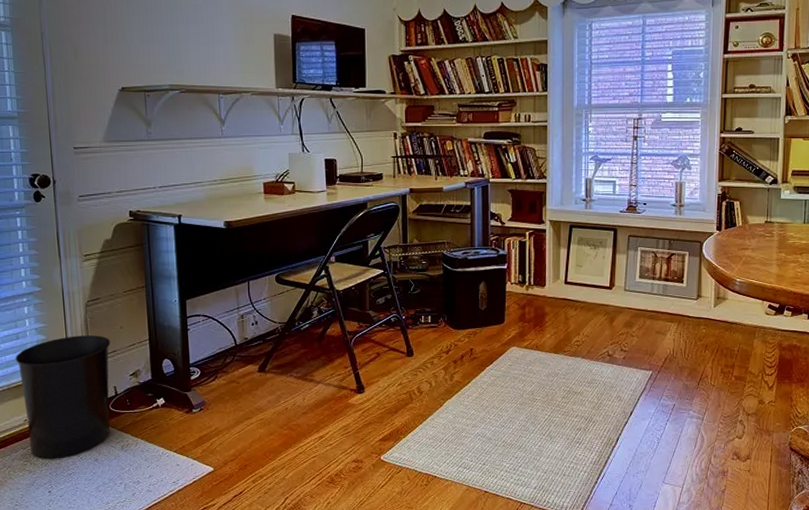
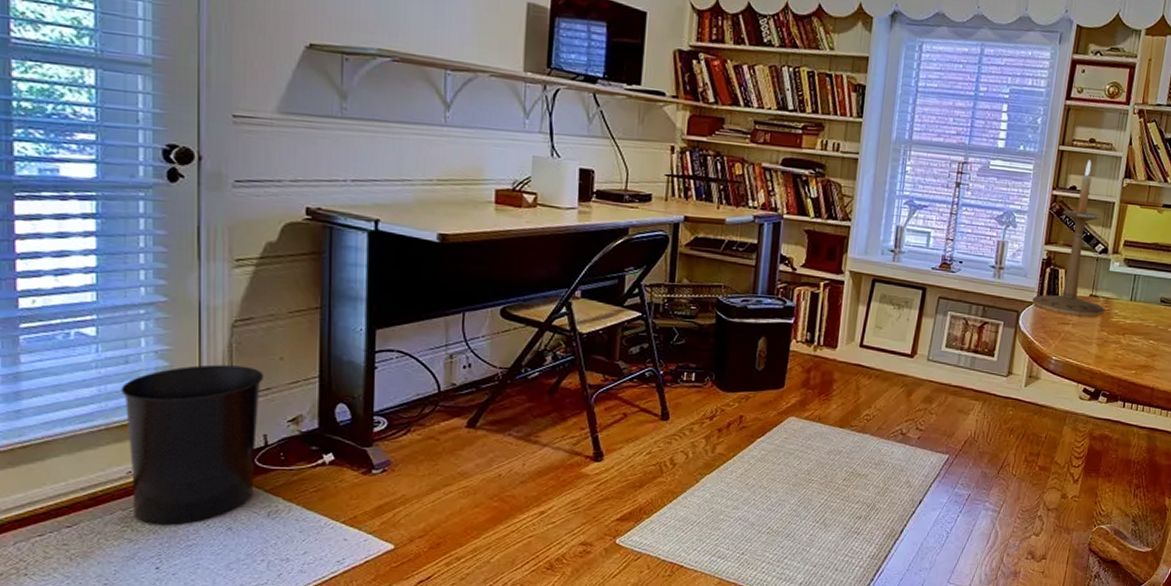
candlestick: none [713,103,781,242] -> present [1032,160,1105,318]

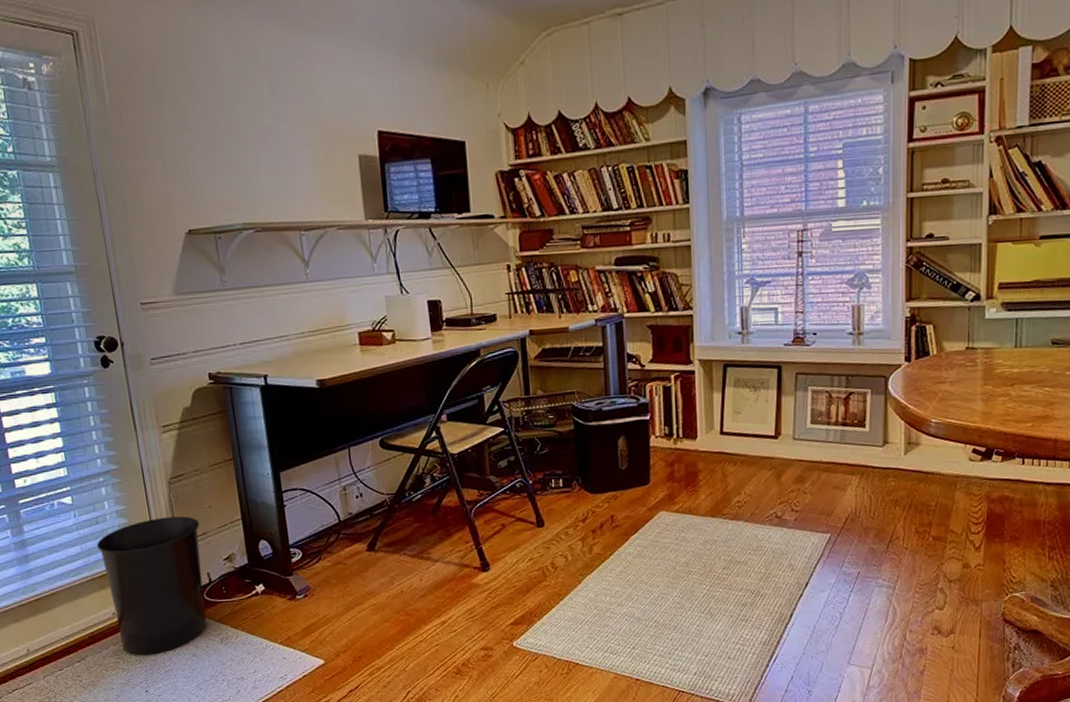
candlestick: present [1032,160,1105,318] -> none [901,202,986,374]

